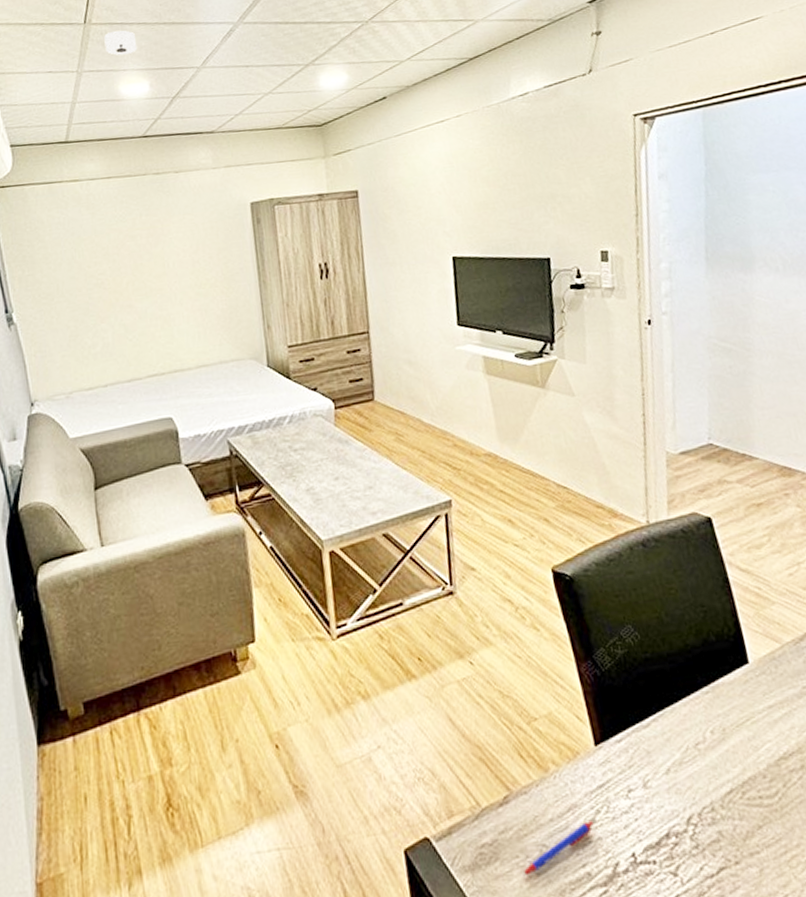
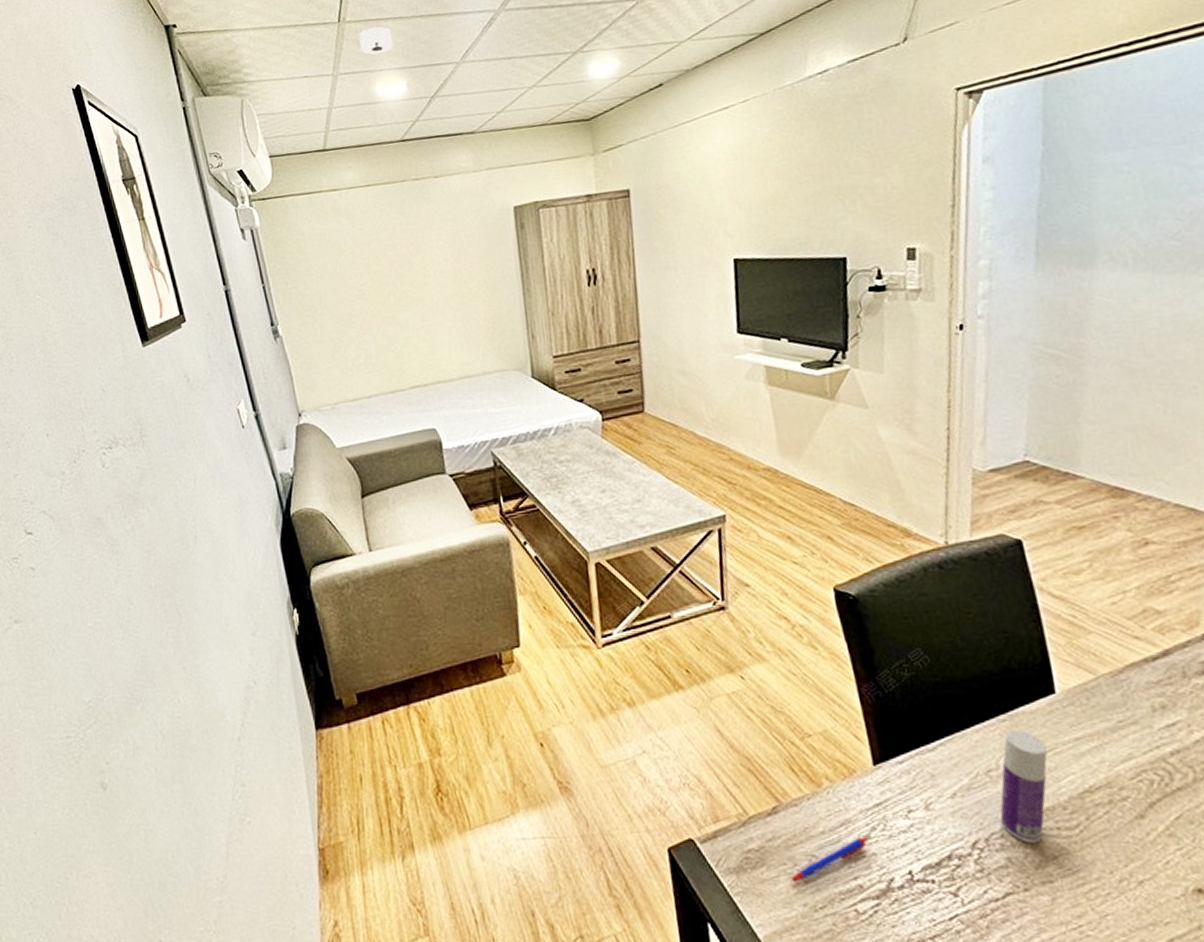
bottle: none [708,700,748,815] -> present [1000,729,1047,844]

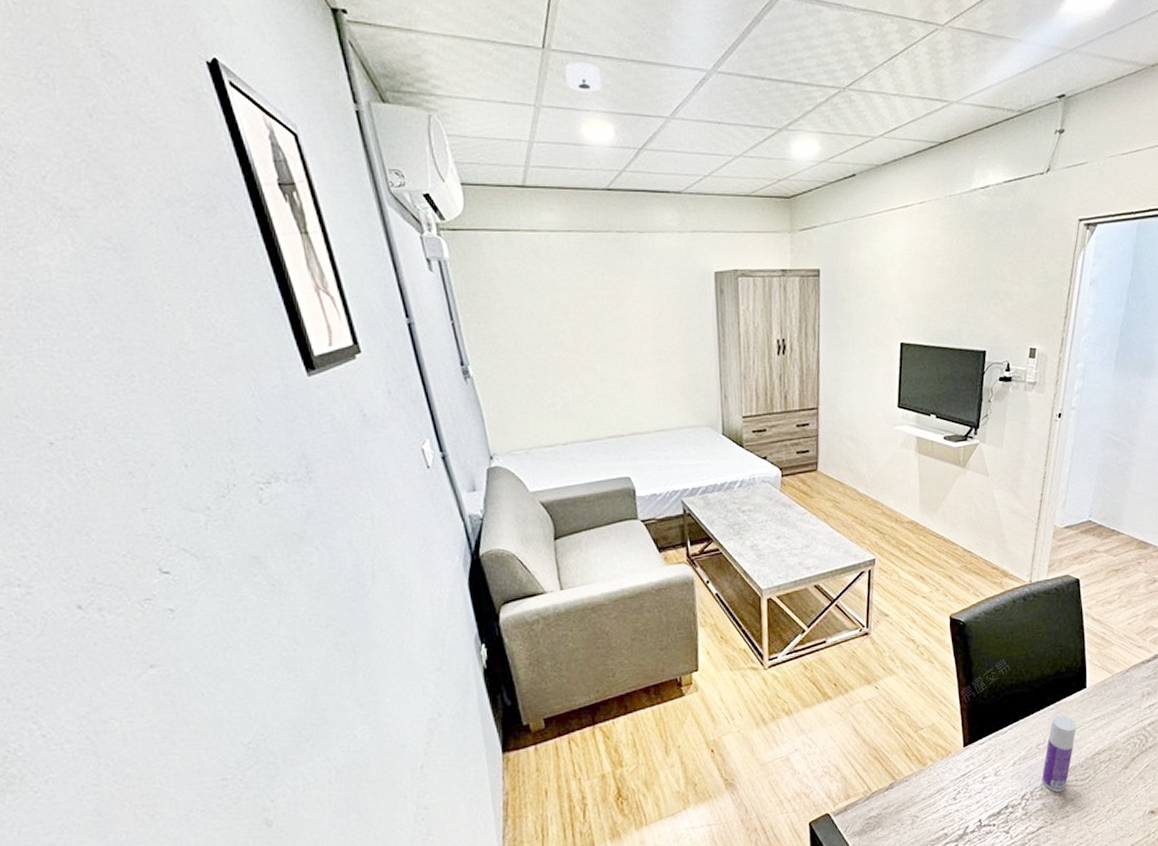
pen: present [790,837,868,883] -> none [897,799,954,837]

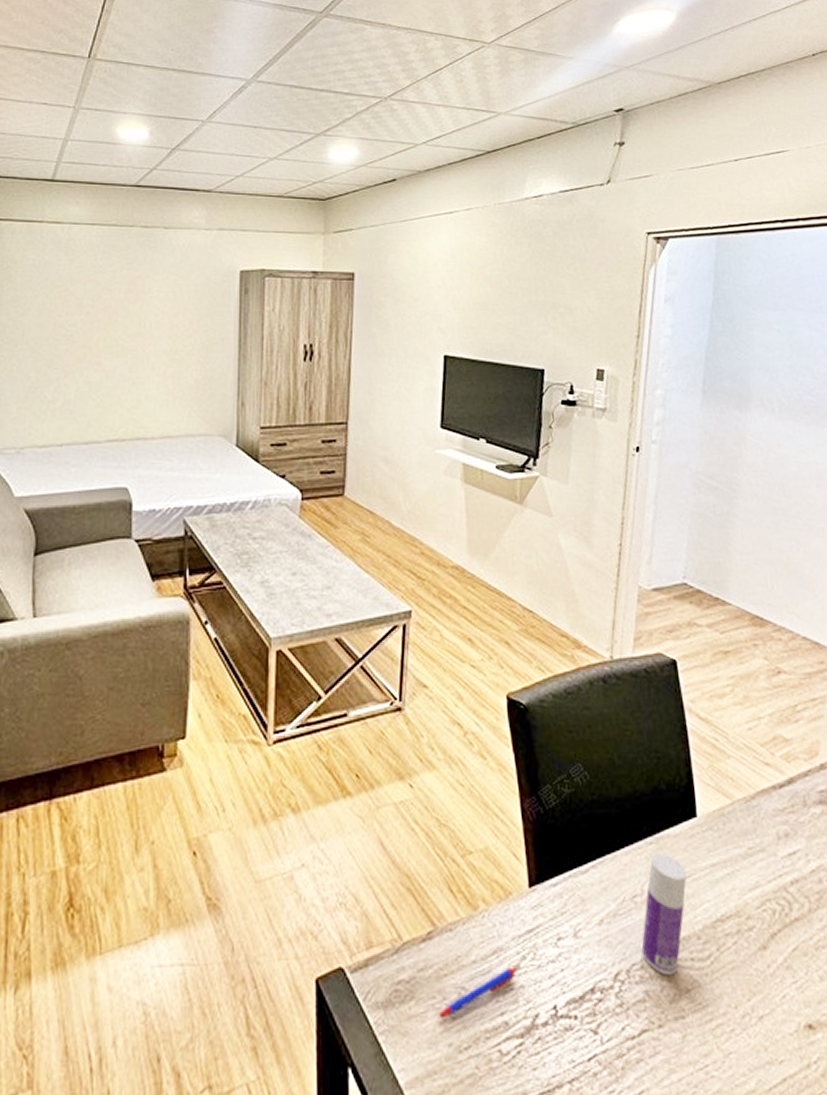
smoke detector: present [565,62,602,92] -> none [107,70,142,97]
pen: none [897,799,954,837] -> present [437,967,518,1019]

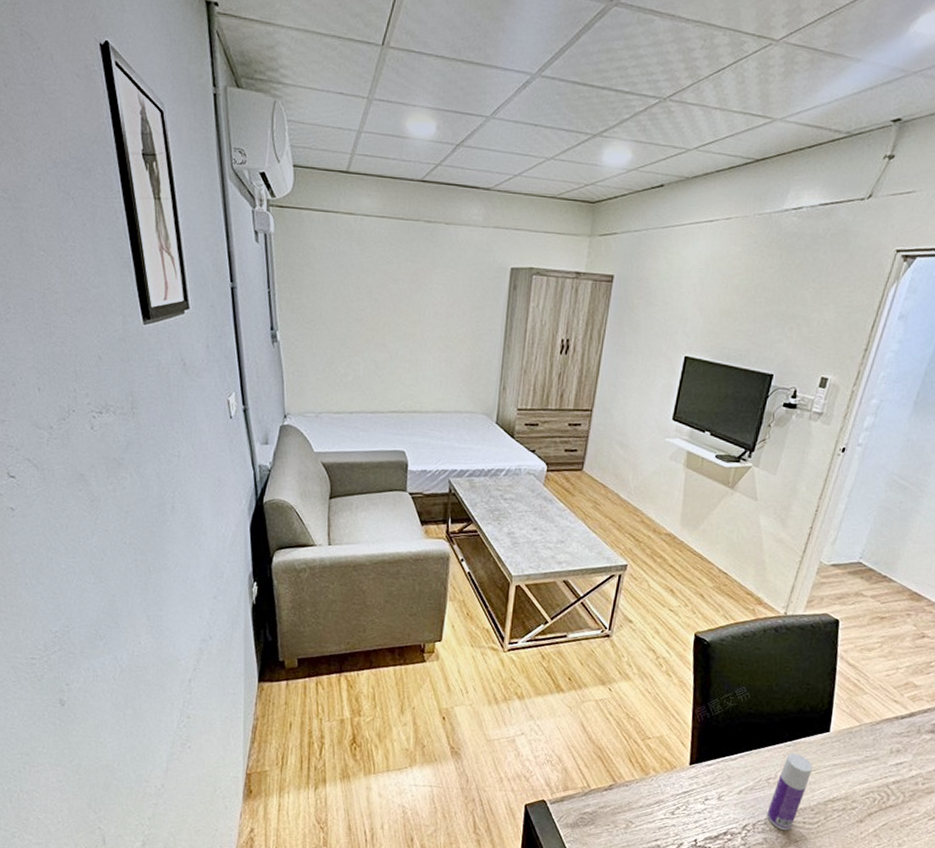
pen: present [437,967,518,1019] -> none [609,813,672,838]

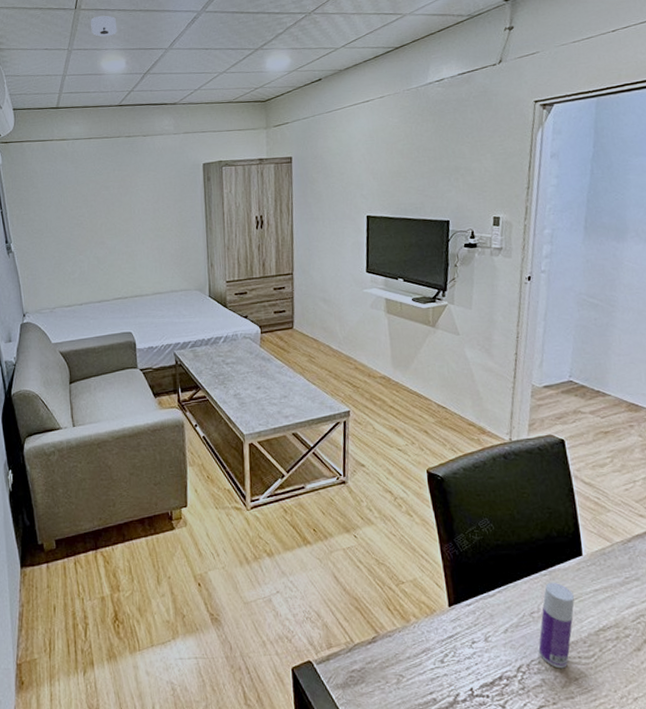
smoke detector: none [399,59,432,89] -> present [91,15,117,37]

